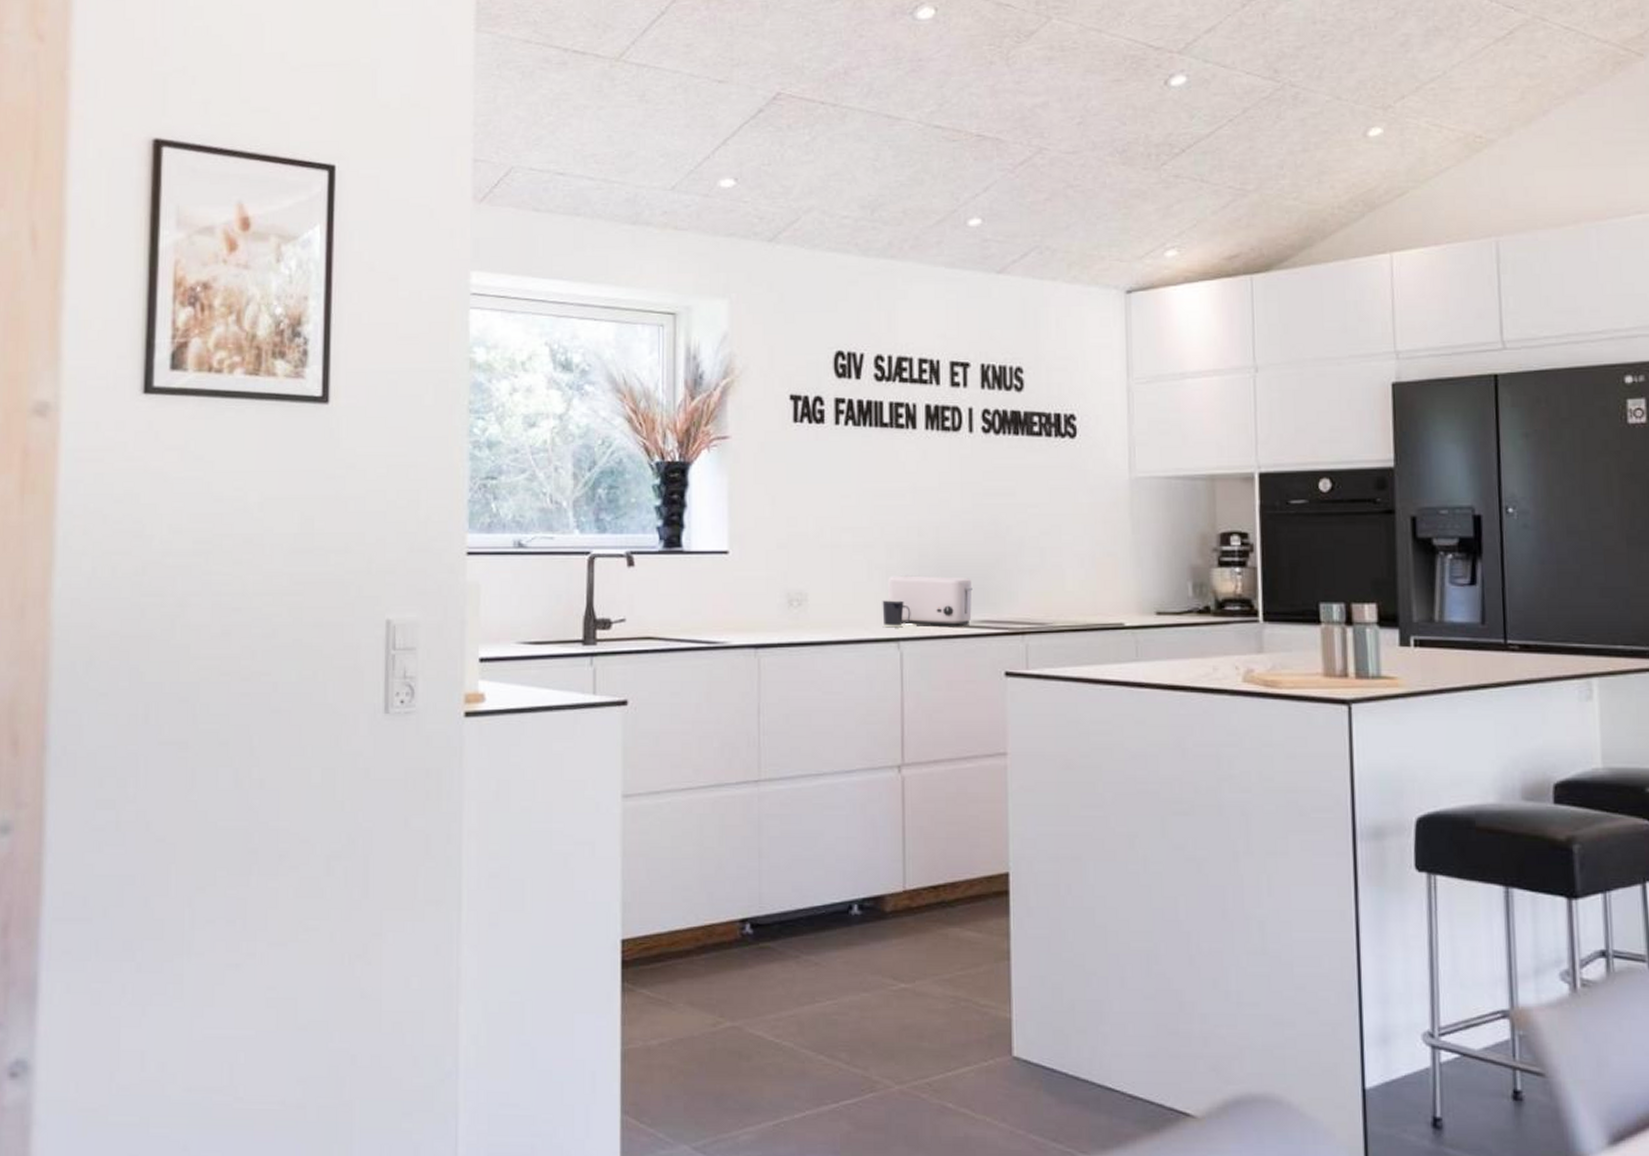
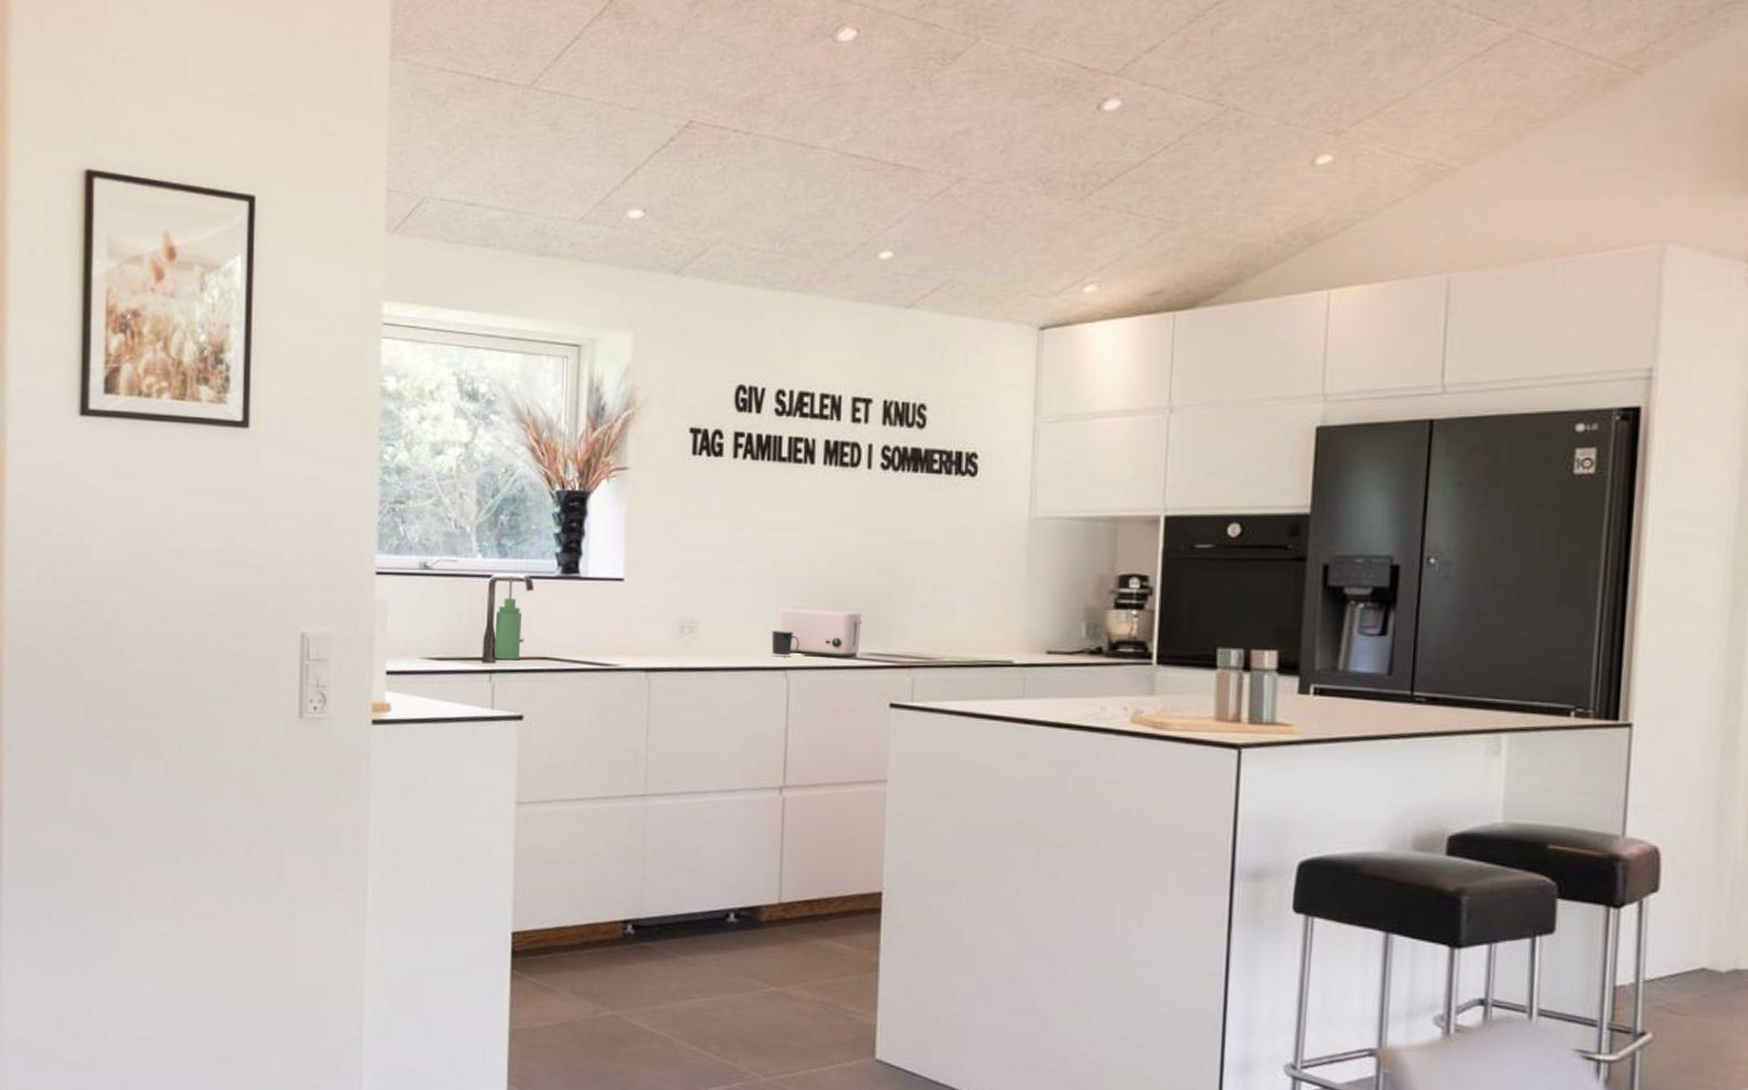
soap dispenser: none [595,552,623,641] -> present [494,576,521,660]

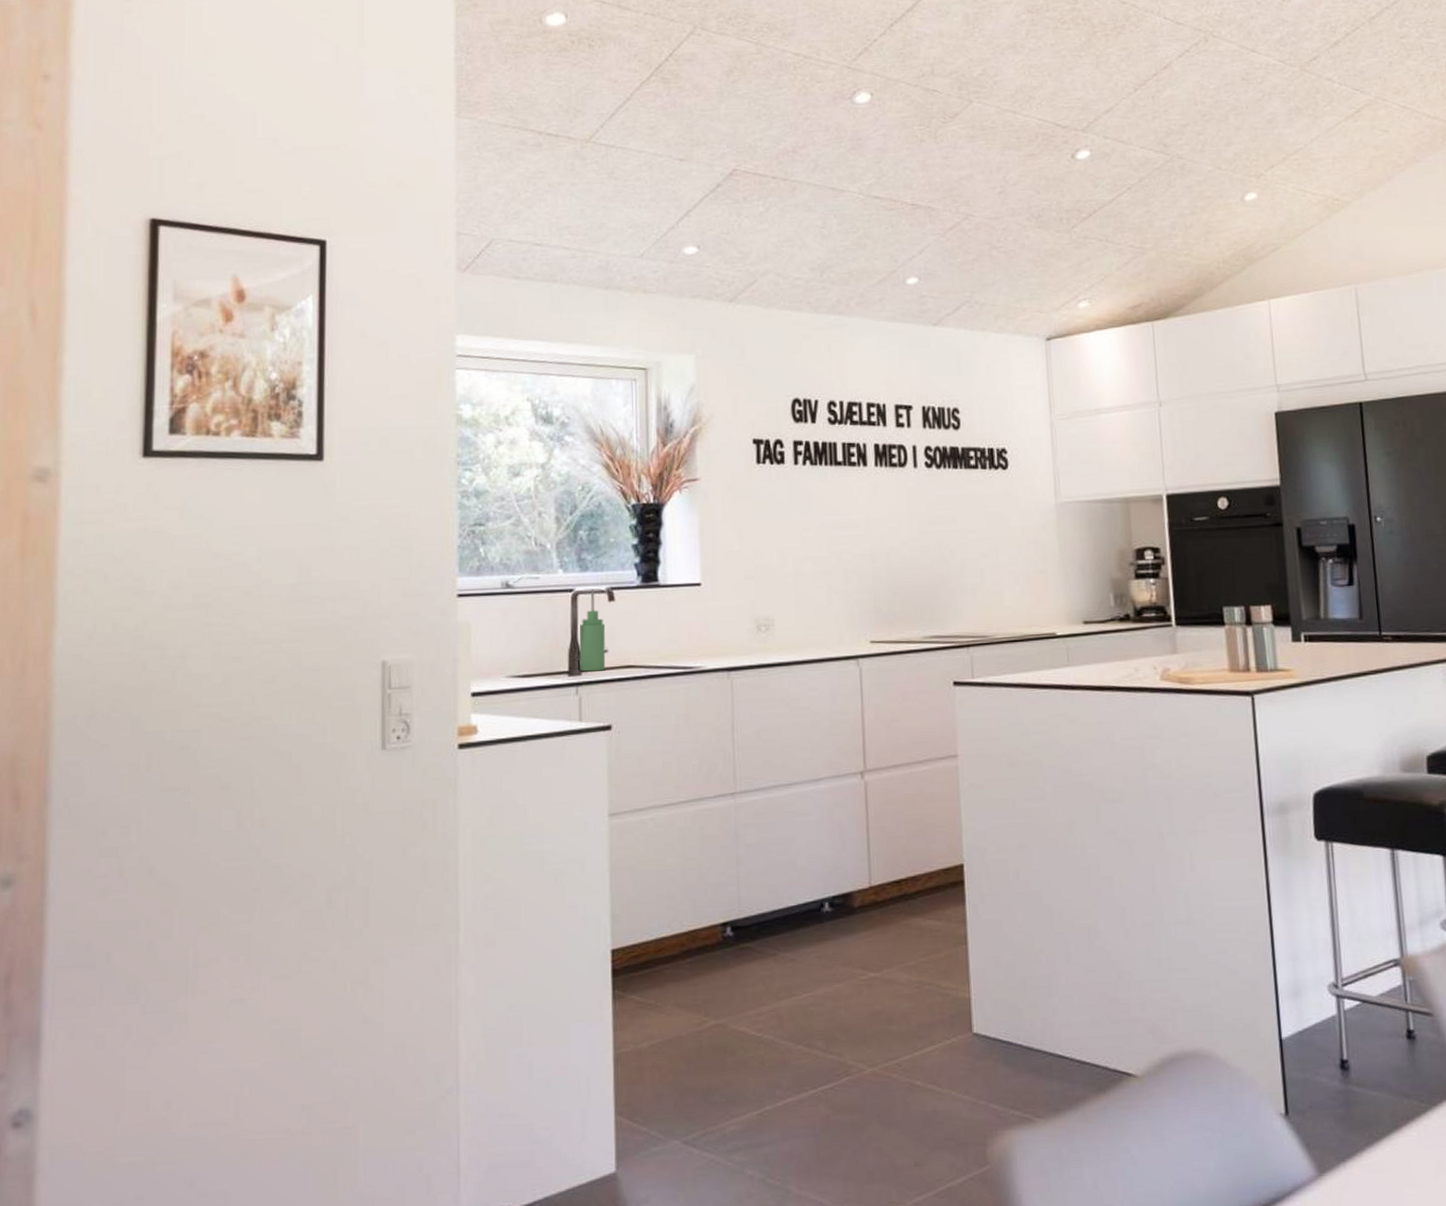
mug: present [771,630,800,657] -> none [841,621,868,647]
toaster: present [777,607,862,659] -> none [846,598,922,644]

